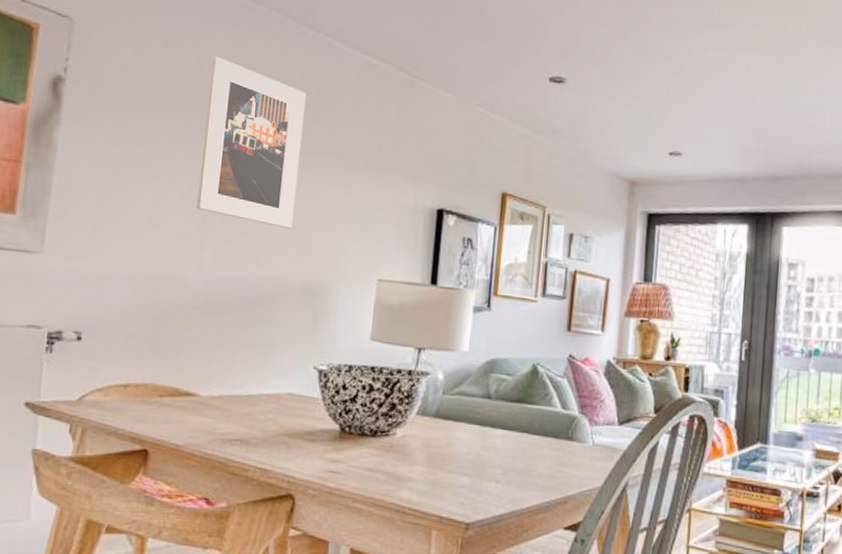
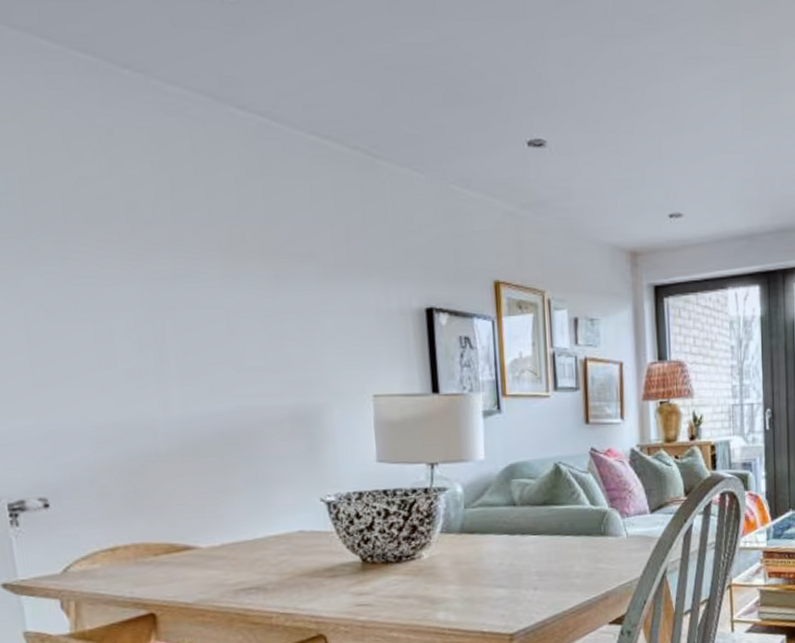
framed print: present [196,56,307,229] -> none [129,154,265,352]

